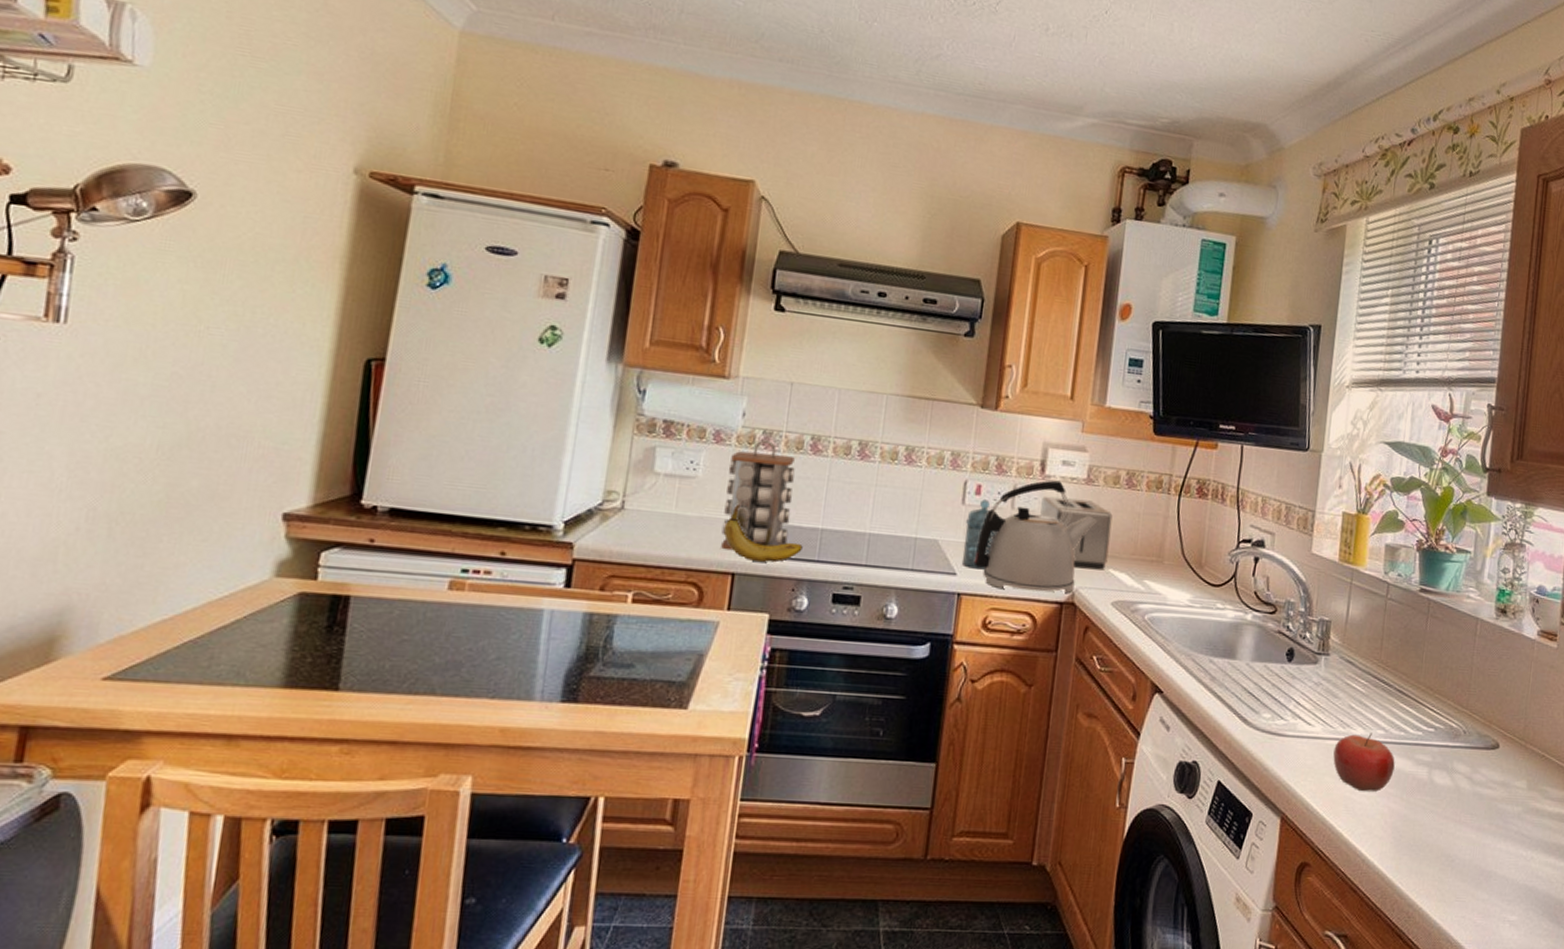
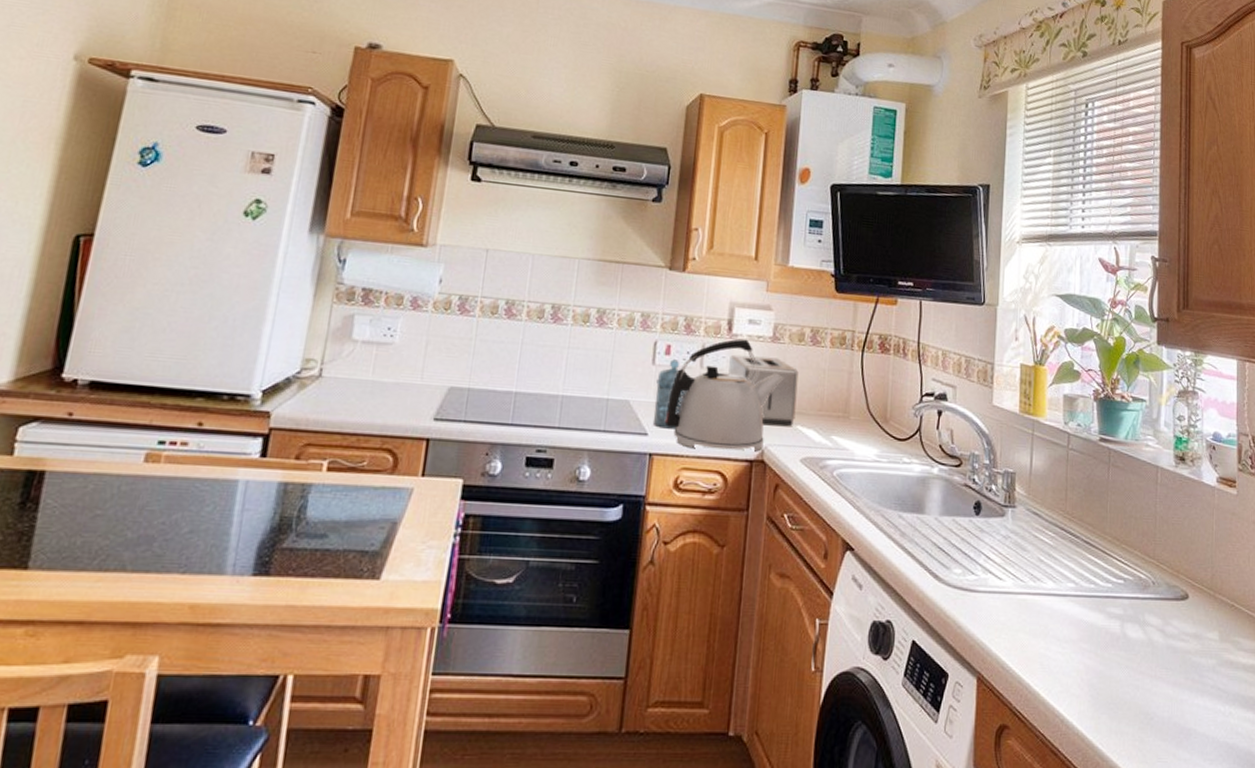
spice rack: present [721,439,796,551] -> none [416,305,490,416]
fruit: present [723,504,803,562] -> none [419,369,497,427]
fruit: present [1333,733,1395,792] -> none [1026,586,1087,647]

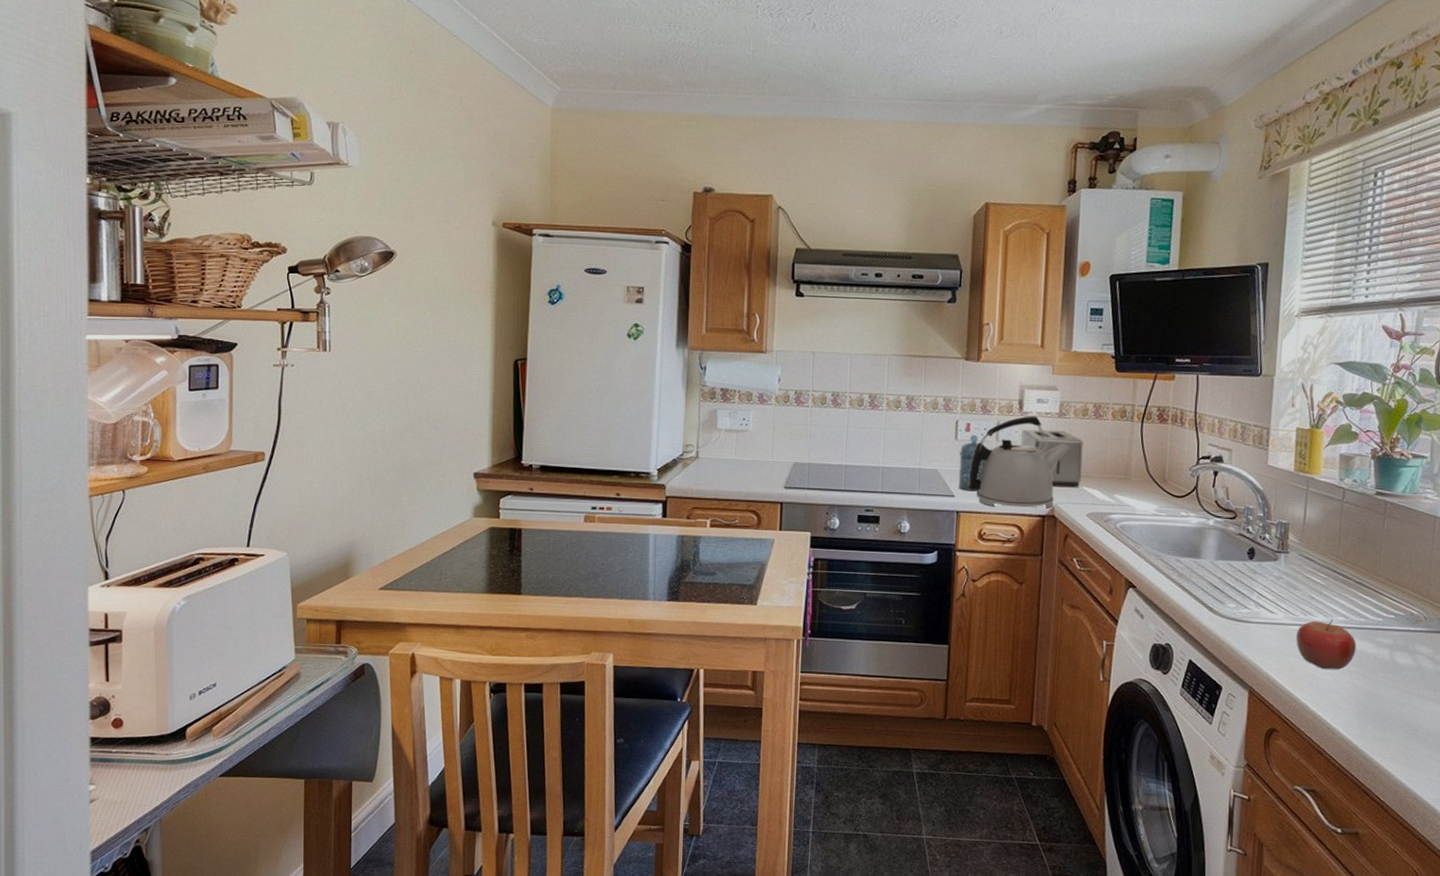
fruit: none [1026,586,1087,647] -> present [1296,619,1357,670]

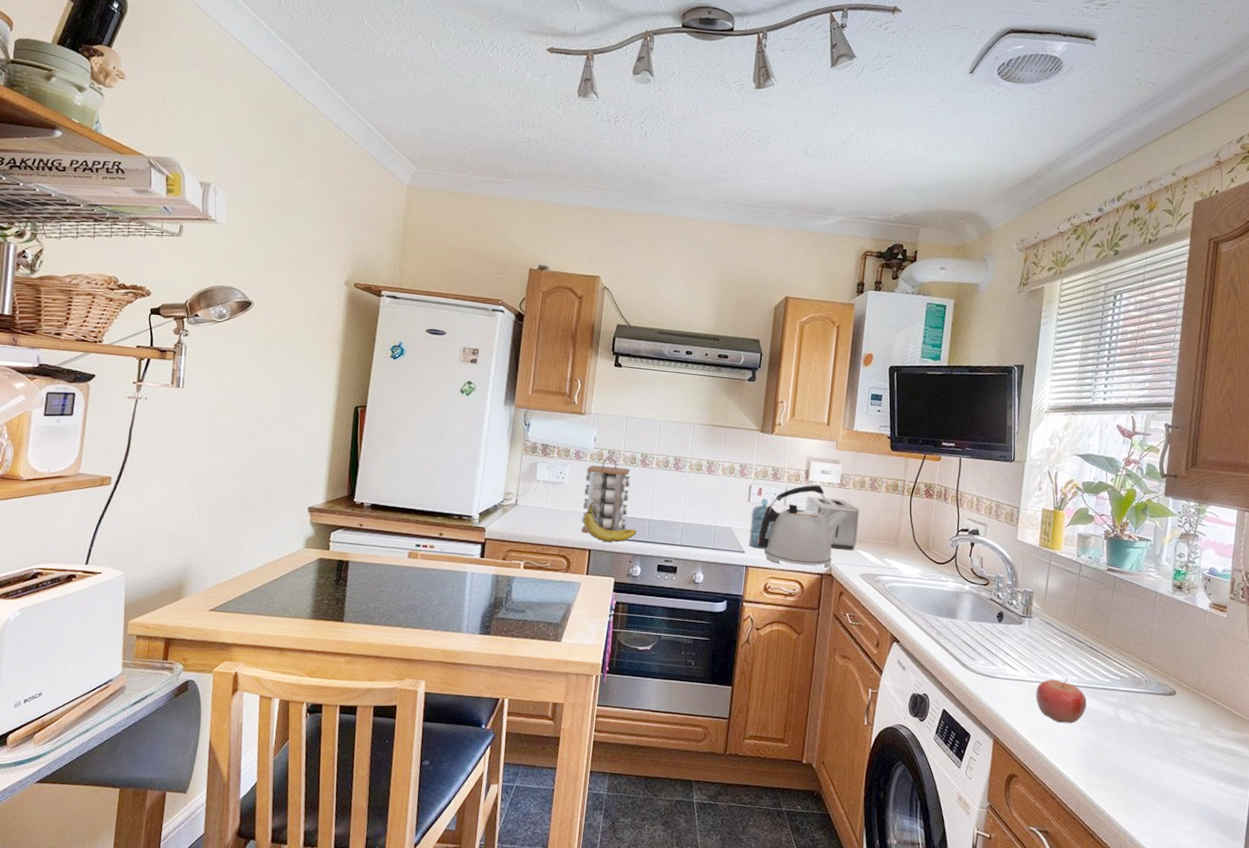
spice rack: none [770,398,822,485] -> present [581,457,631,534]
fruit: none [771,449,832,493] -> present [583,501,637,542]

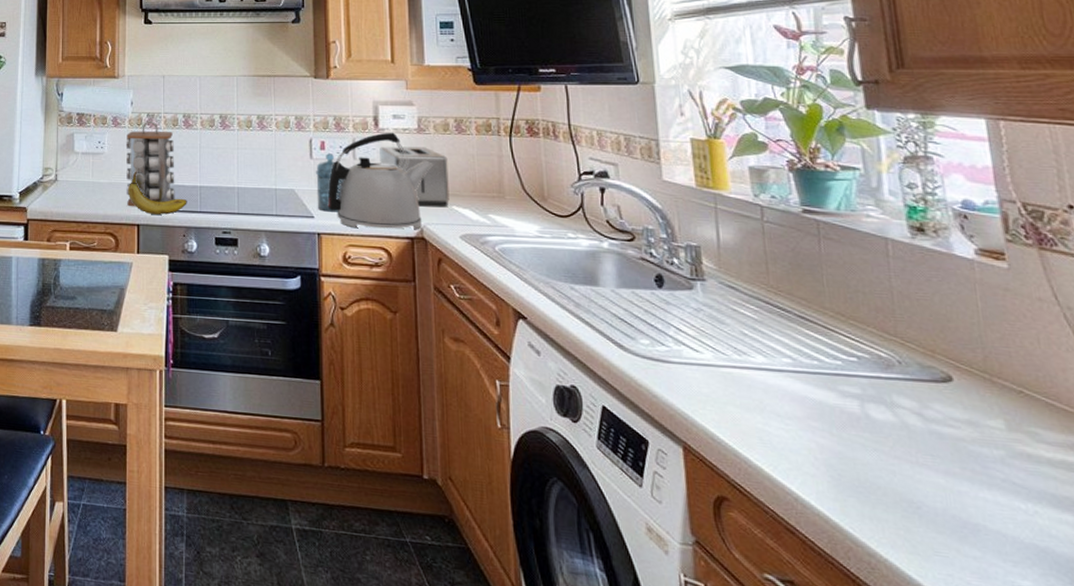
fruit: present [1035,678,1087,724] -> none [732,361,814,424]

